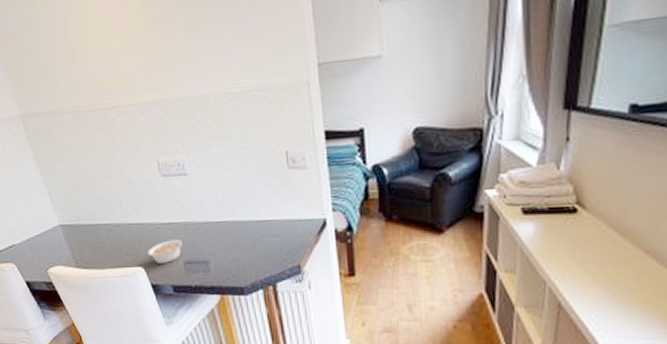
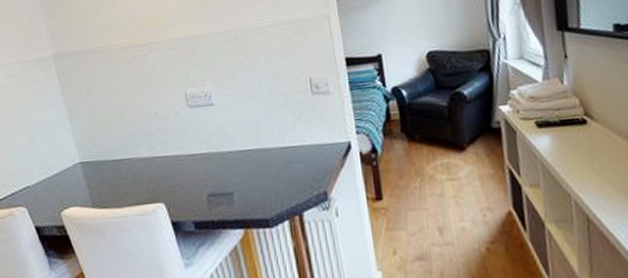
legume: present [147,238,188,264] -> none [169,169,212,198]

